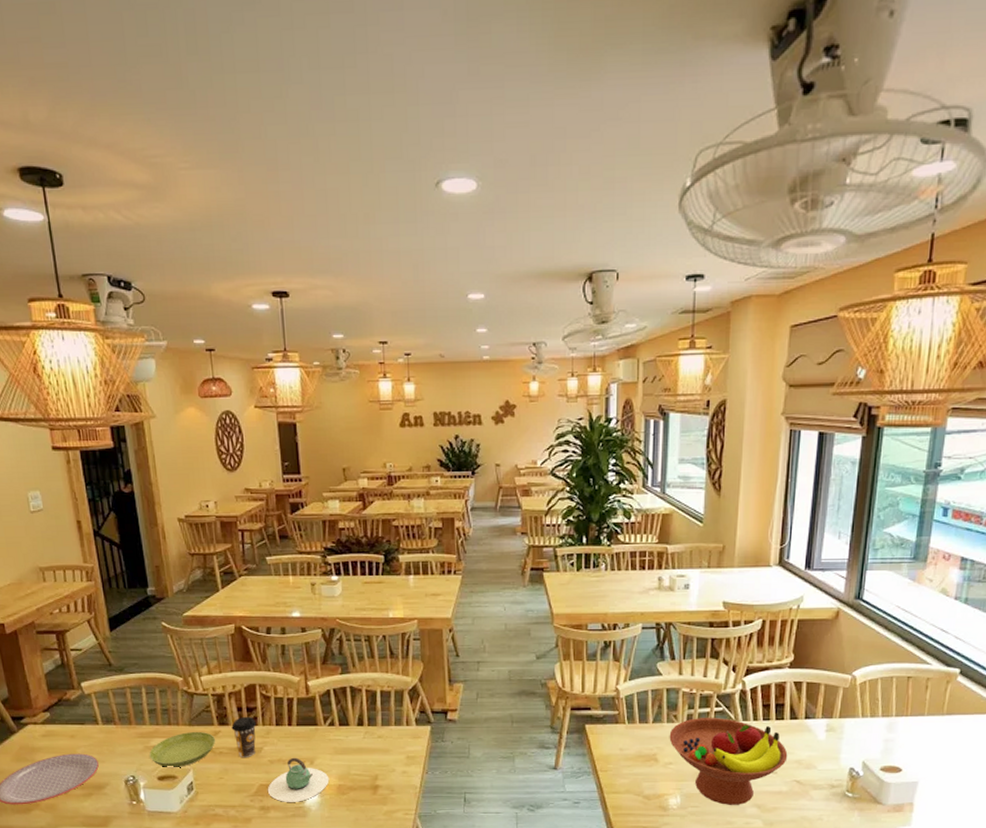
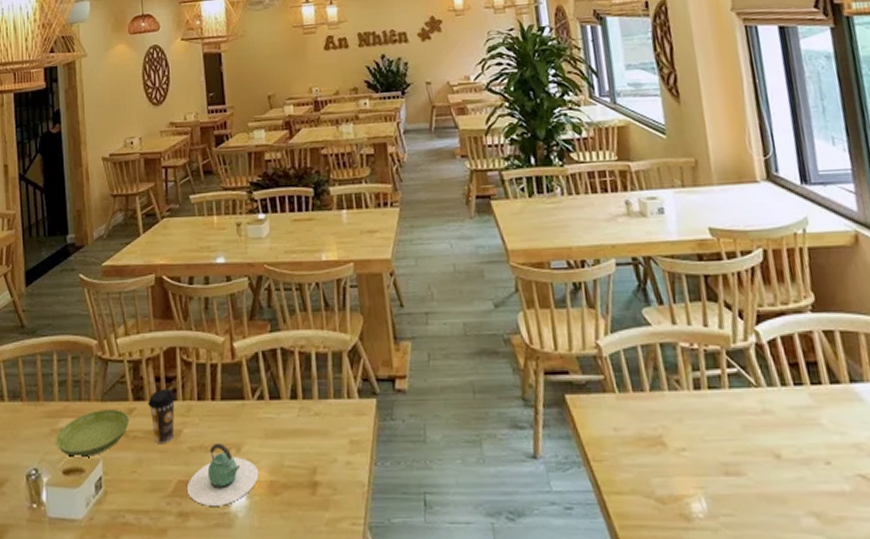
fruit bowl: present [669,718,788,805] -> none [674,383,841,513]

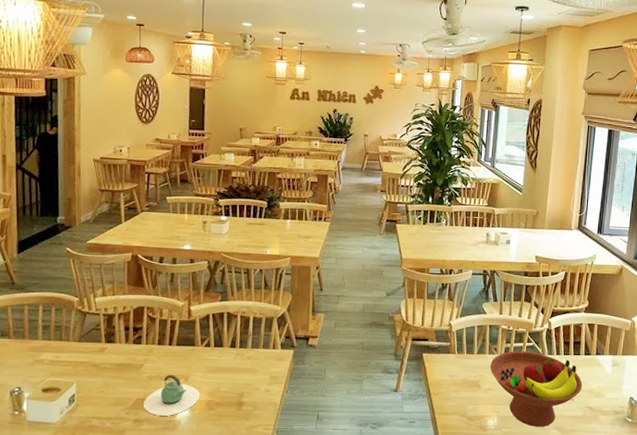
saucer: present [56,408,130,458] -> none [38,347,102,381]
coffee cup: present [148,388,176,443] -> none [117,335,141,373]
fruit bowl: none [674,383,841,513] -> present [490,351,583,427]

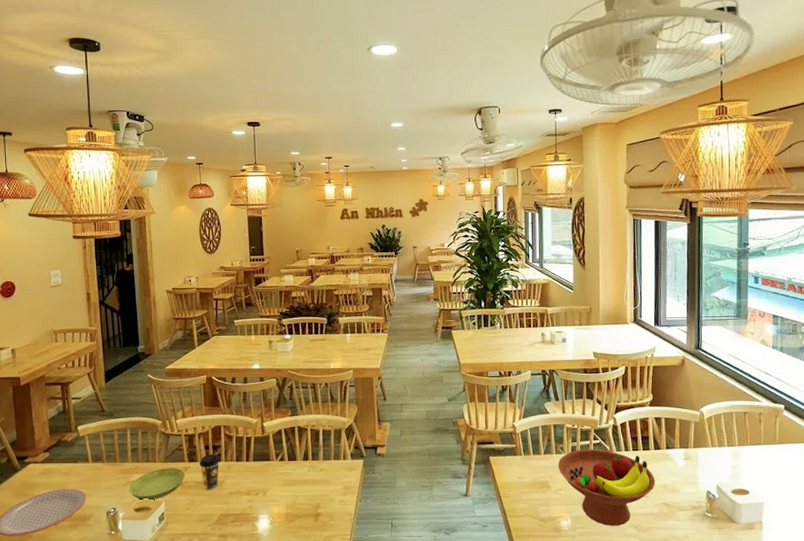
saucer: none [38,347,102,381] -> present [129,467,186,501]
coffee cup: none [117,335,141,373] -> present [199,453,220,490]
teapot: present [143,374,200,416] -> none [226,489,279,530]

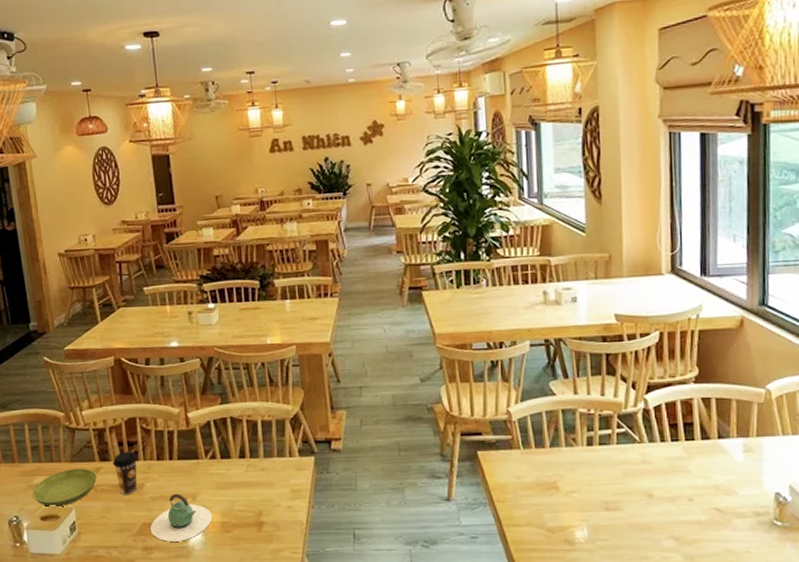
teapot: none [226,489,279,530] -> present [150,493,213,542]
fruit bowl: present [558,449,656,526] -> none [569,440,703,538]

